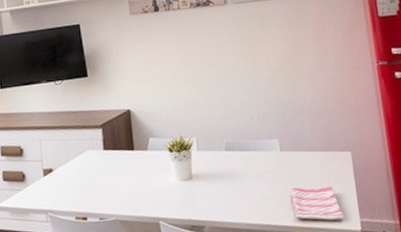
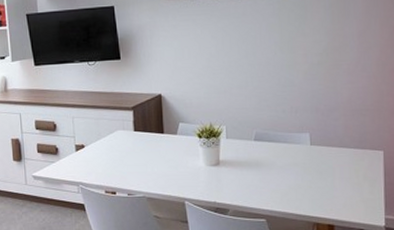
dish towel: present [291,186,344,221] -> none [317,180,368,216]

